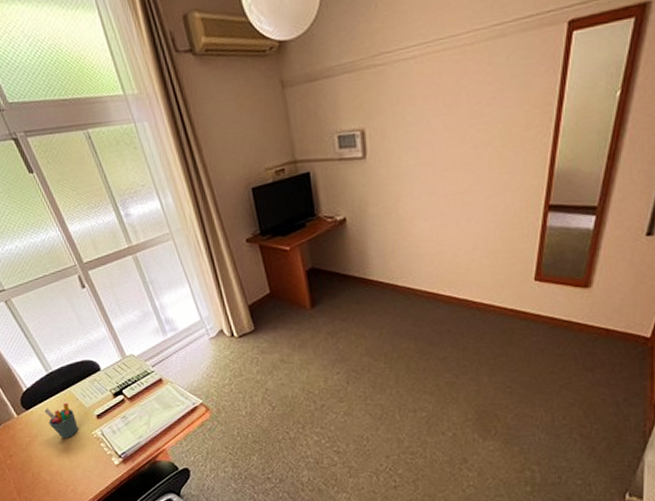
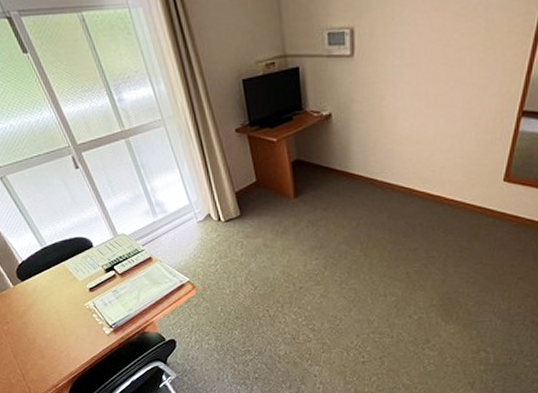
pen holder: present [44,402,79,439] -> none [39,275,72,309]

